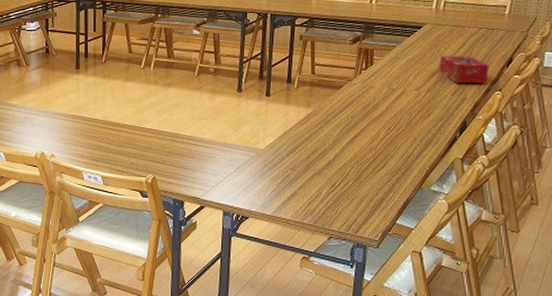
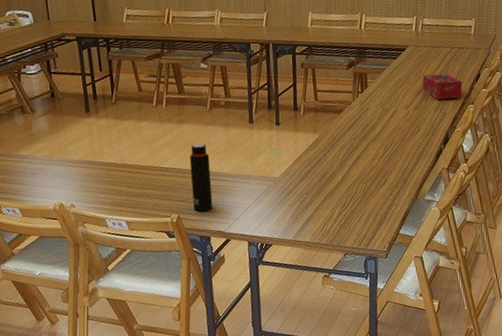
water bottle: none [169,107,192,175] -> present [189,143,213,212]

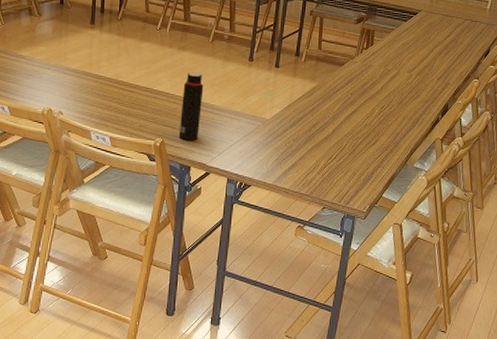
tissue box: present [422,73,463,100] -> none [428,43,471,71]

